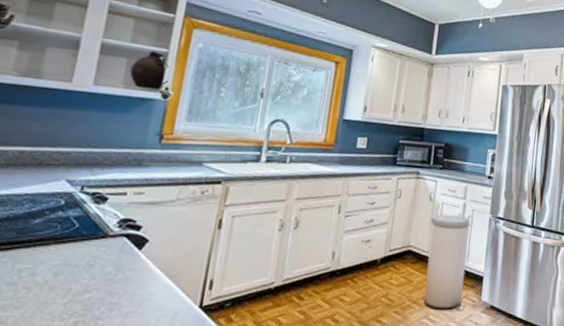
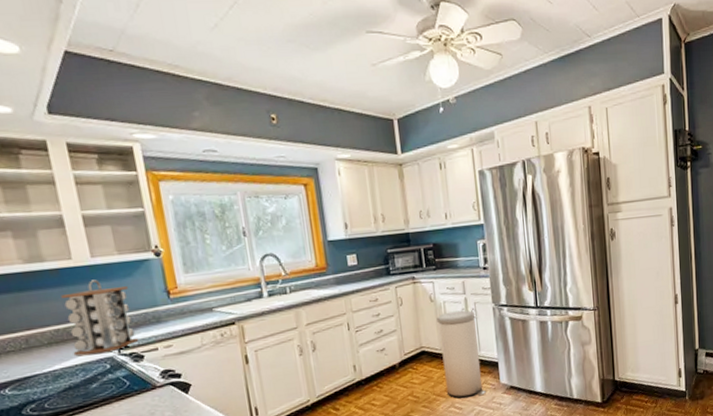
spice rack: none [28,107,120,187] -> present [61,279,139,356]
ceramic jug: present [130,51,169,91] -> none [117,213,153,252]

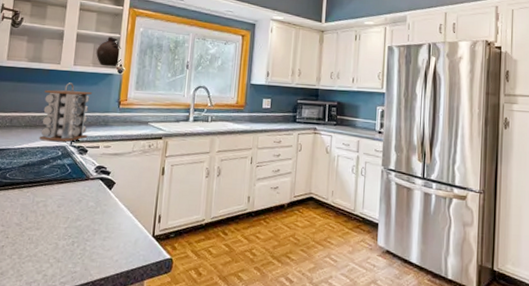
ceramic jug: none [117,213,153,252] -> present [96,37,121,67]
pedal bin: present [437,310,486,399] -> none [325,165,363,254]

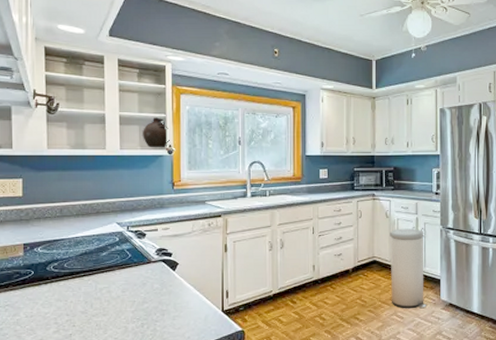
spice rack: present [39,82,92,142] -> none [93,167,145,228]
pedal bin: none [325,165,363,254] -> present [390,228,427,309]

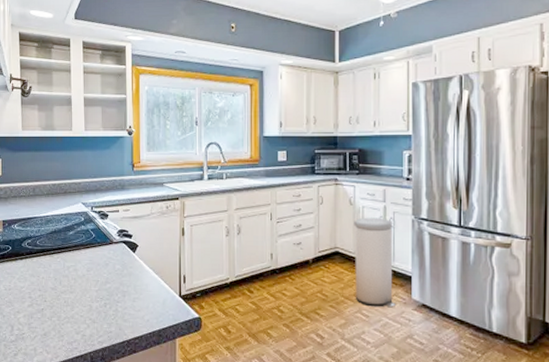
ceramic jug: present [143,117,168,148] -> none [105,98,129,129]

